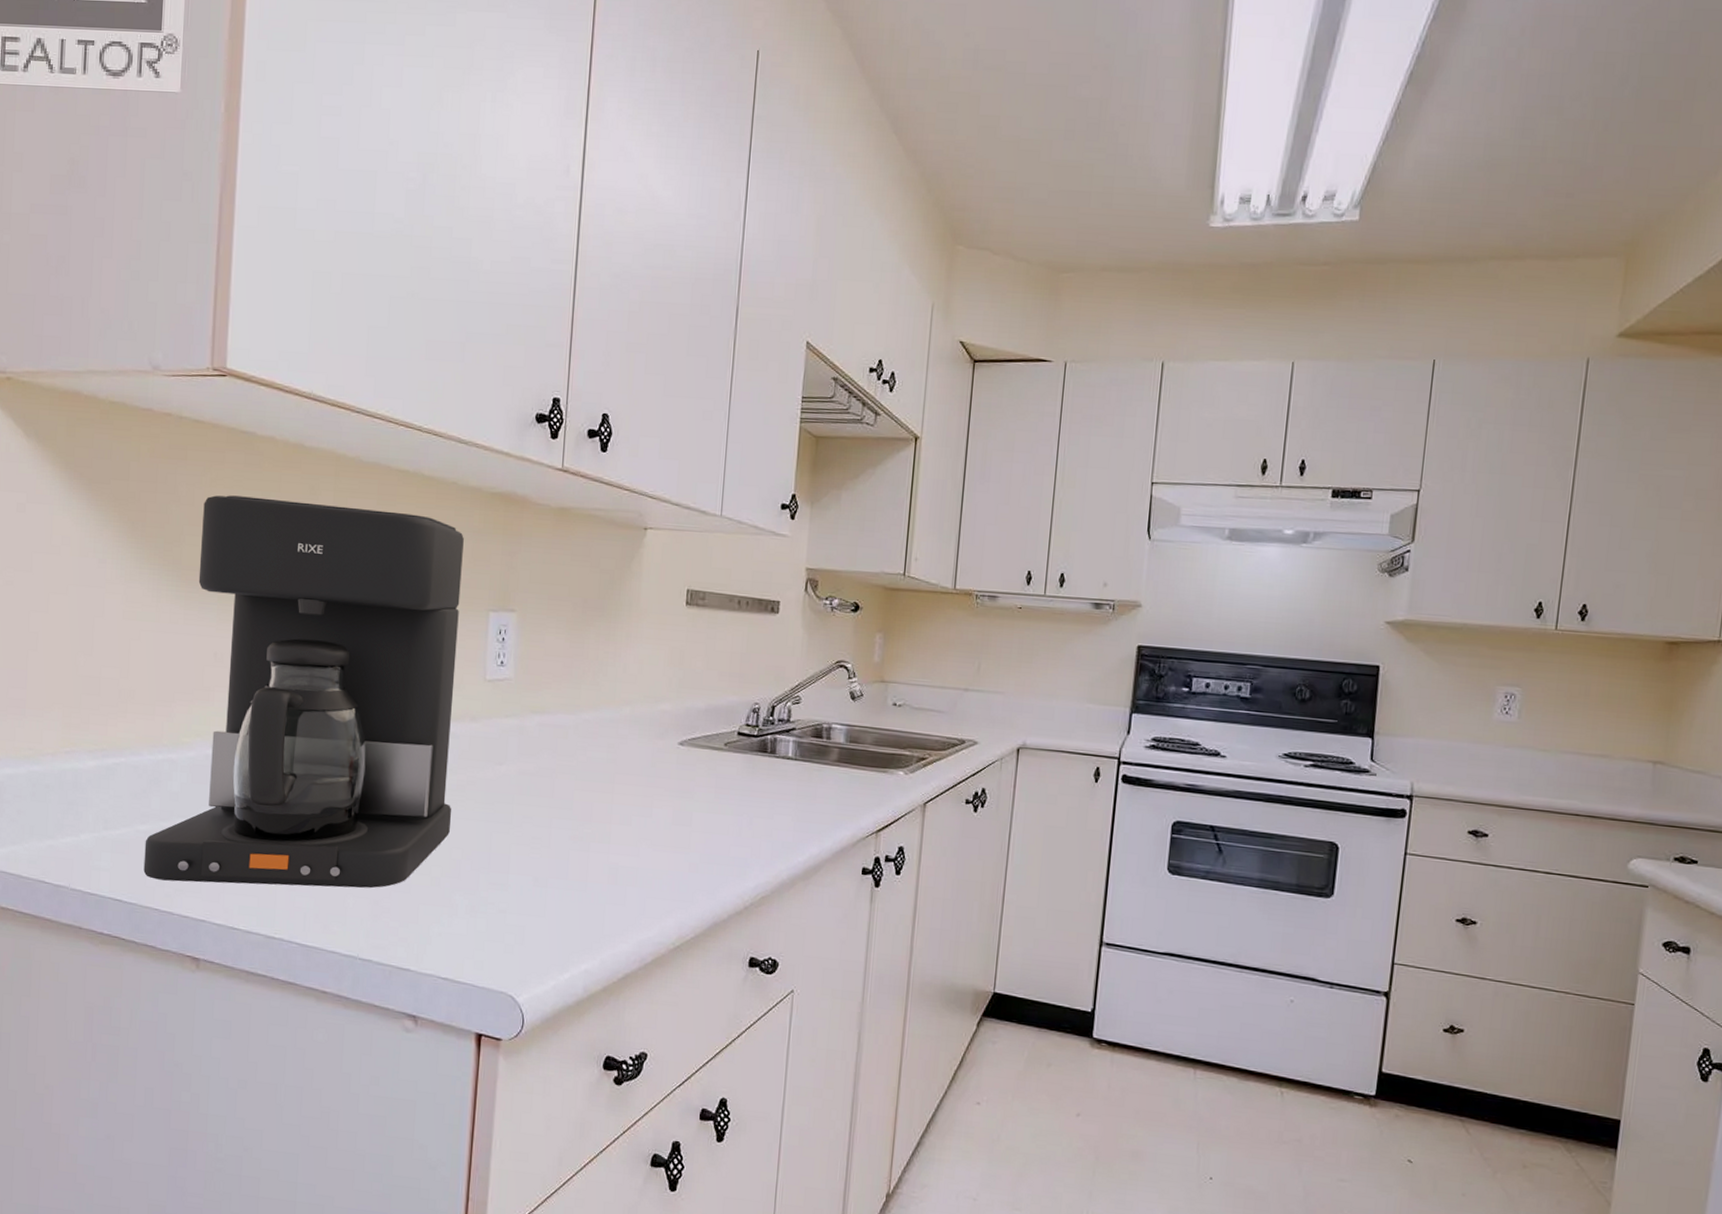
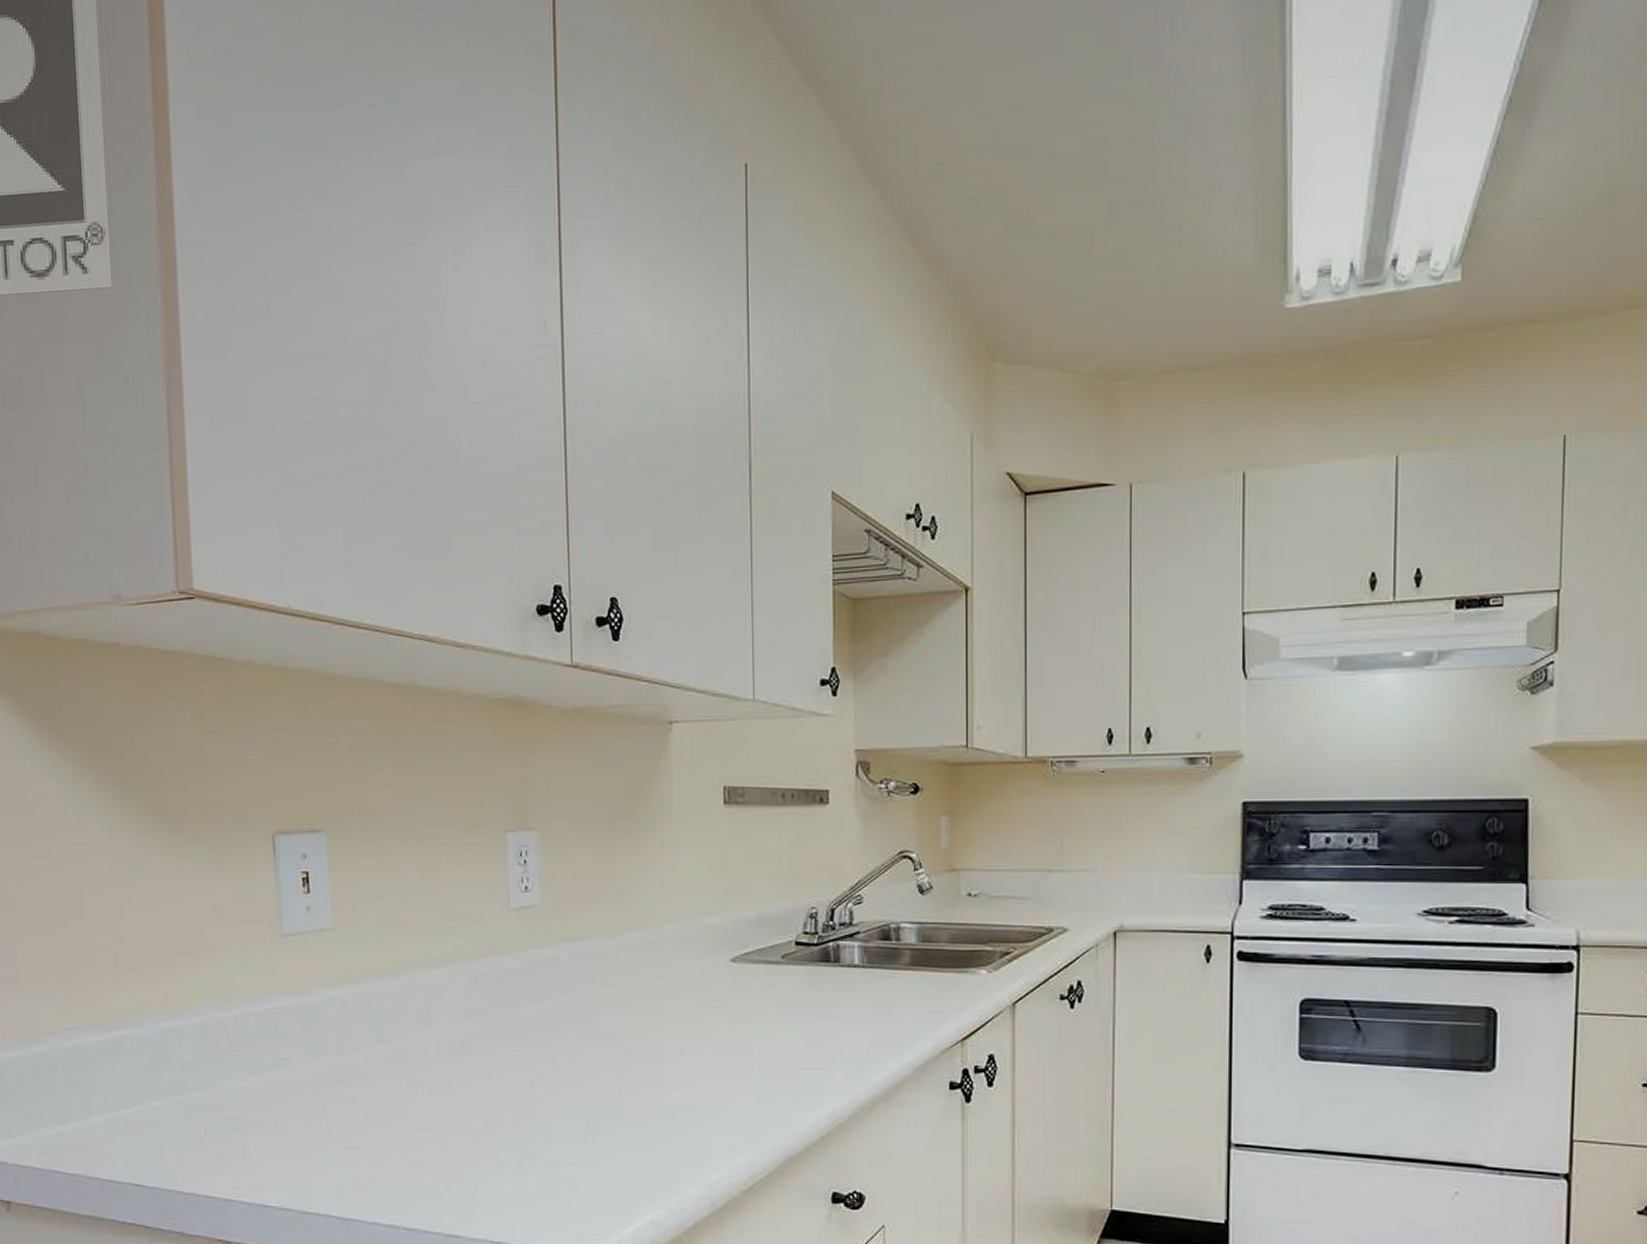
coffee maker: present [143,495,464,889] -> none [160,729,488,1160]

